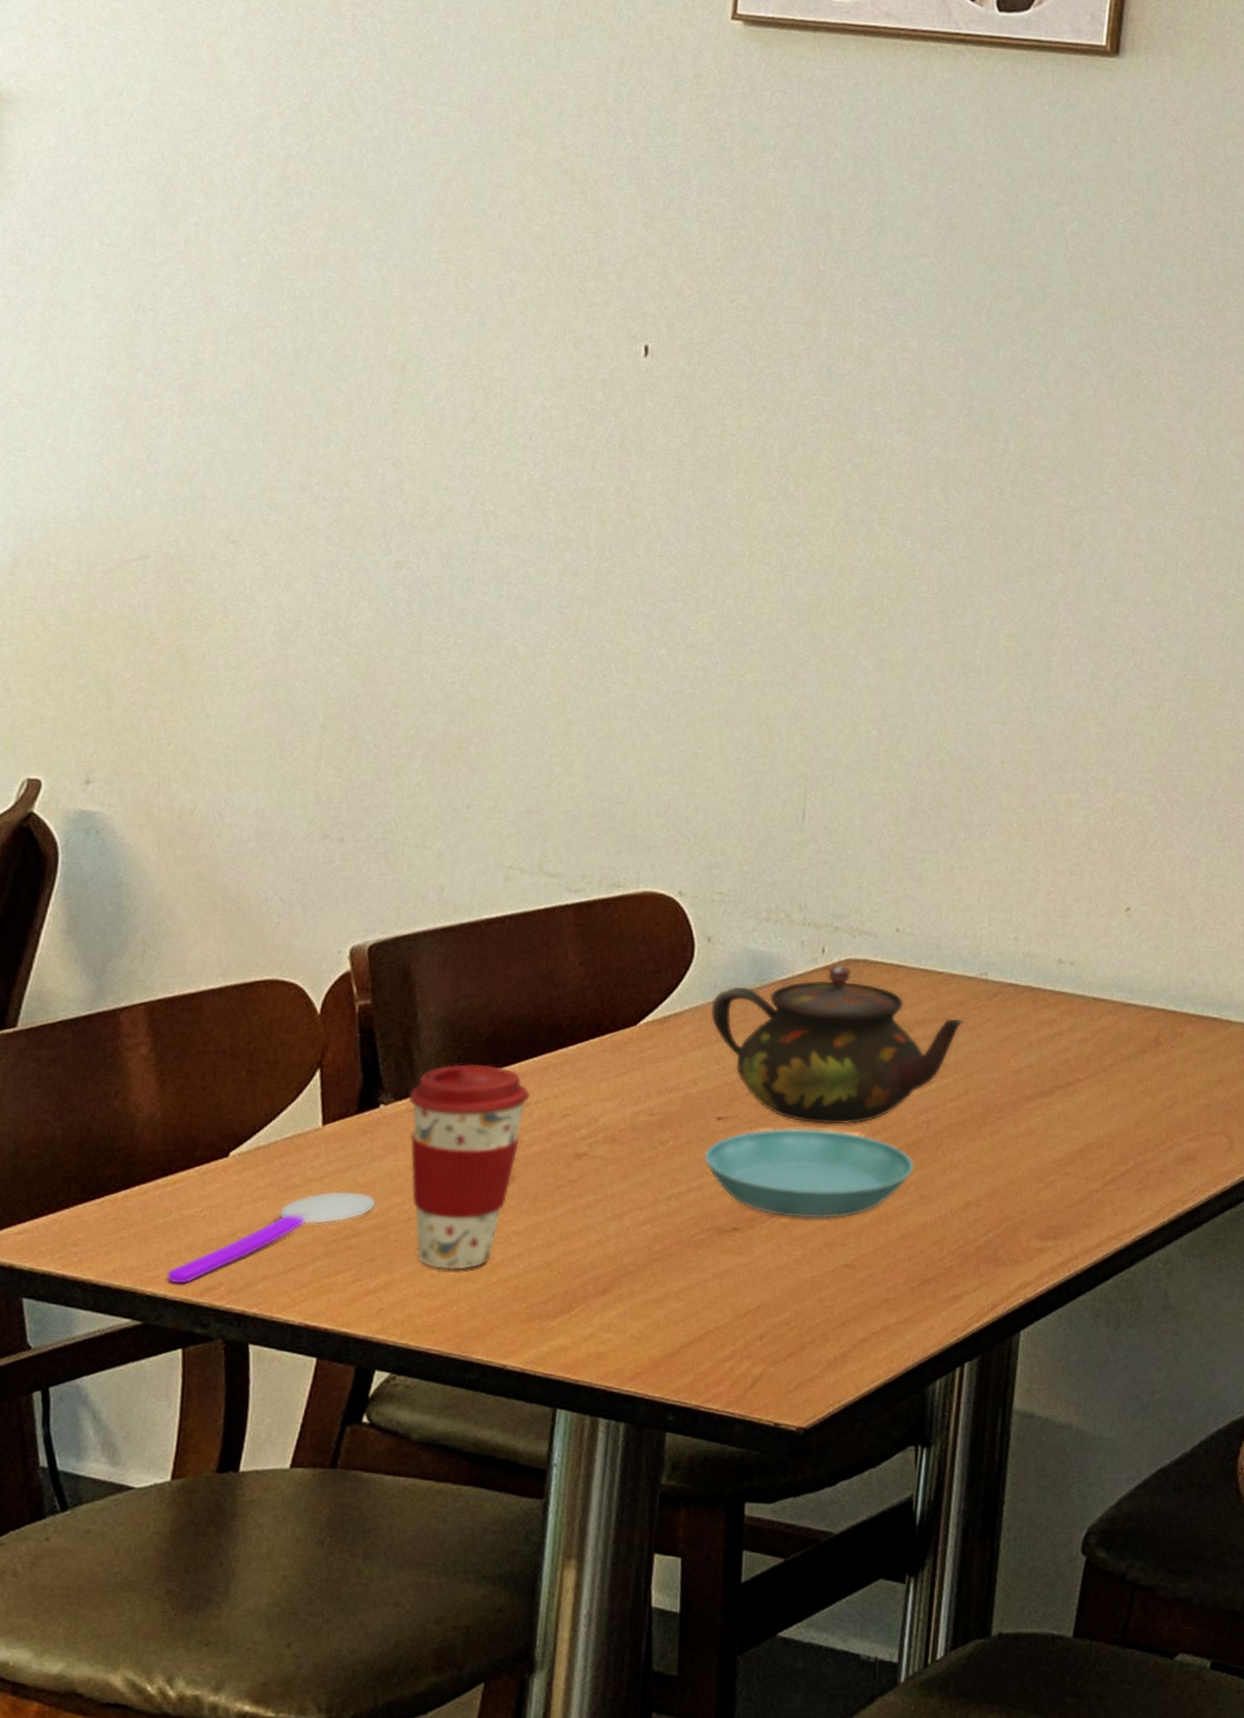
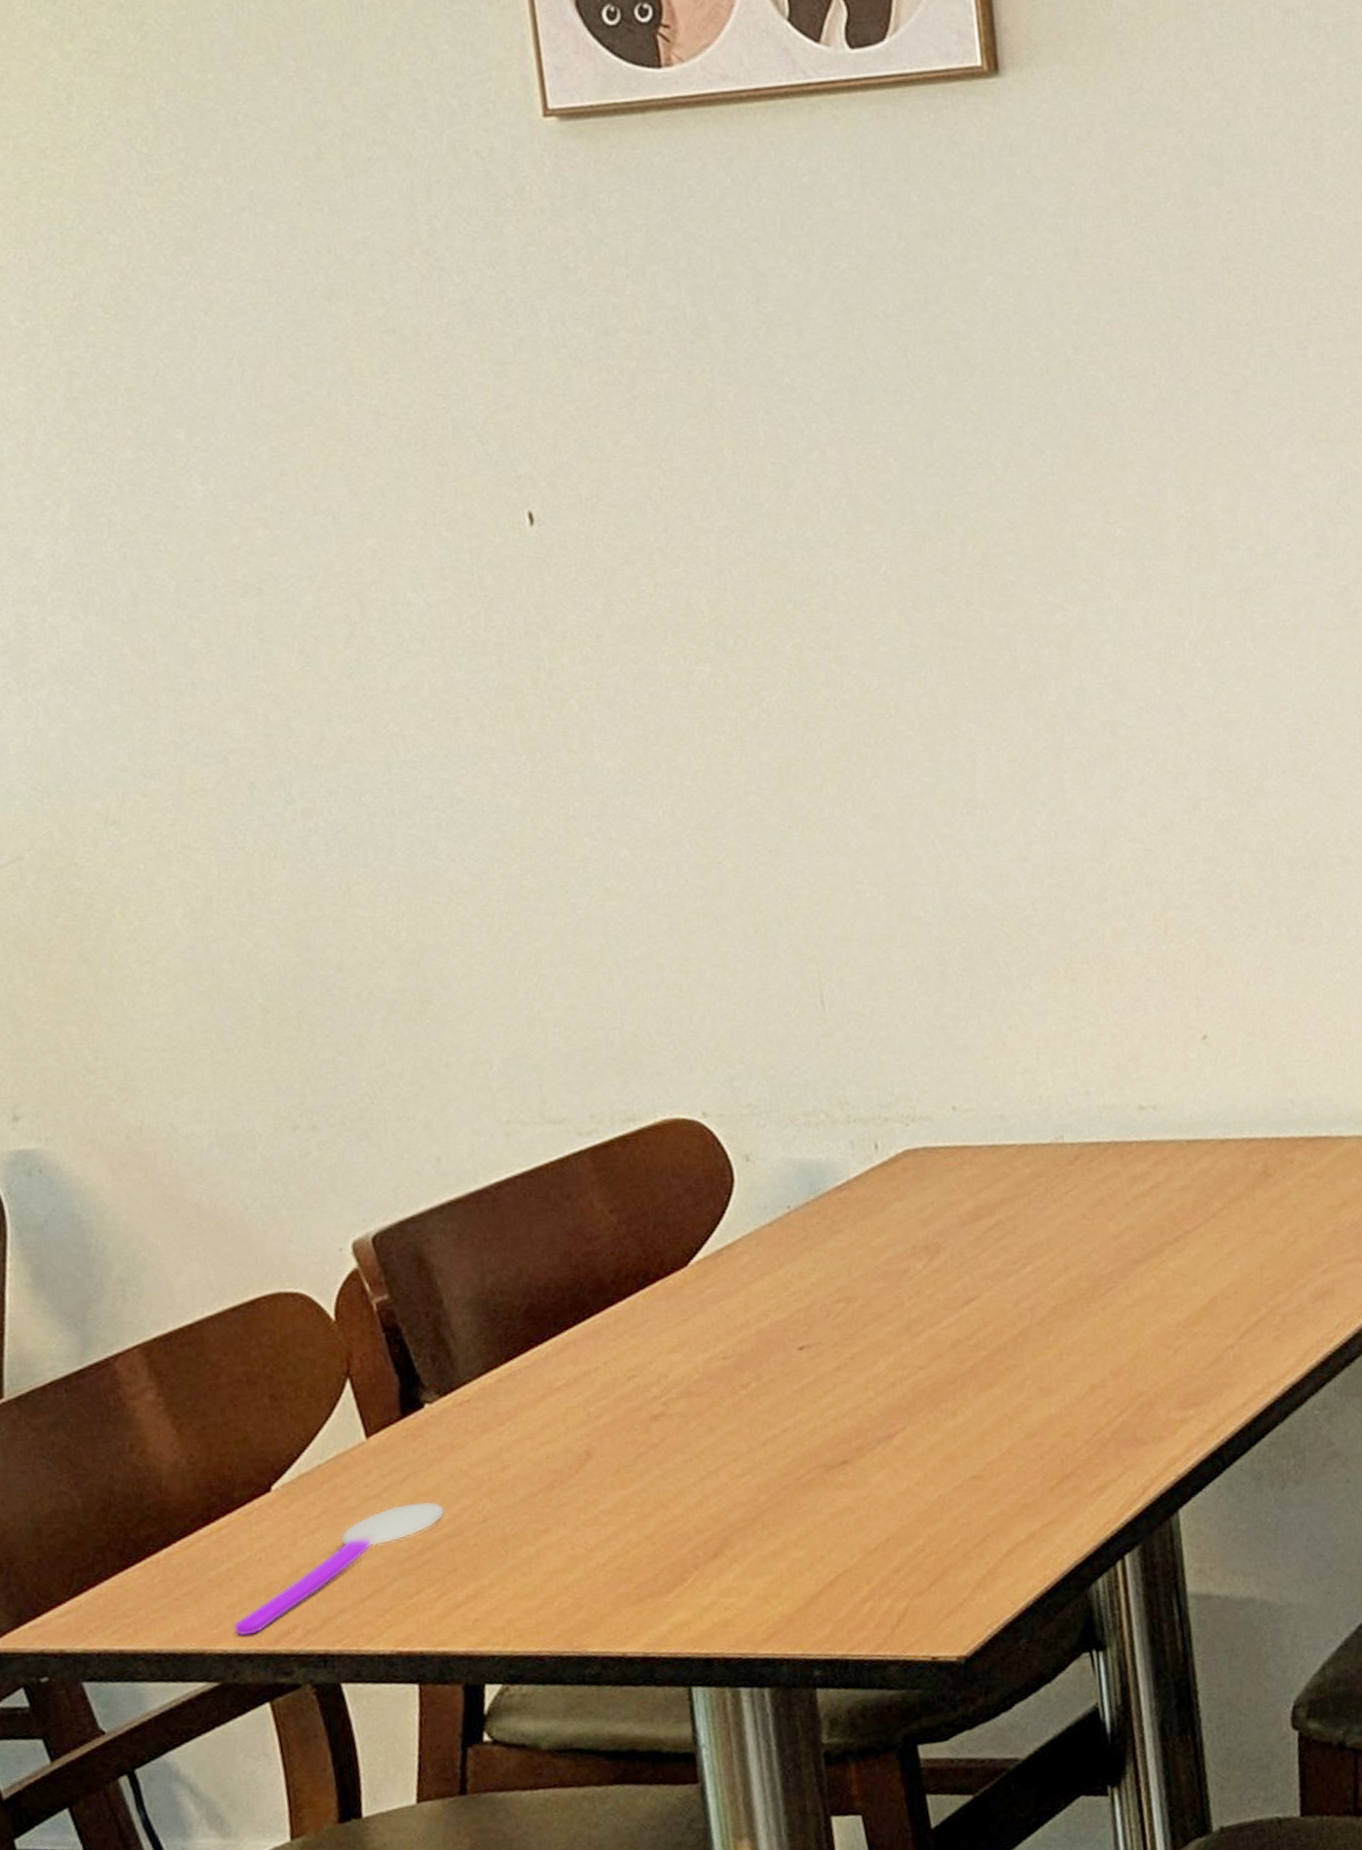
coffee cup: present [408,1064,531,1270] -> none [453,1338,588,1566]
saucer: present [703,1128,915,1219] -> none [792,1335,1027,1440]
teapot: present [710,965,965,1125] -> none [765,1157,1049,1335]

